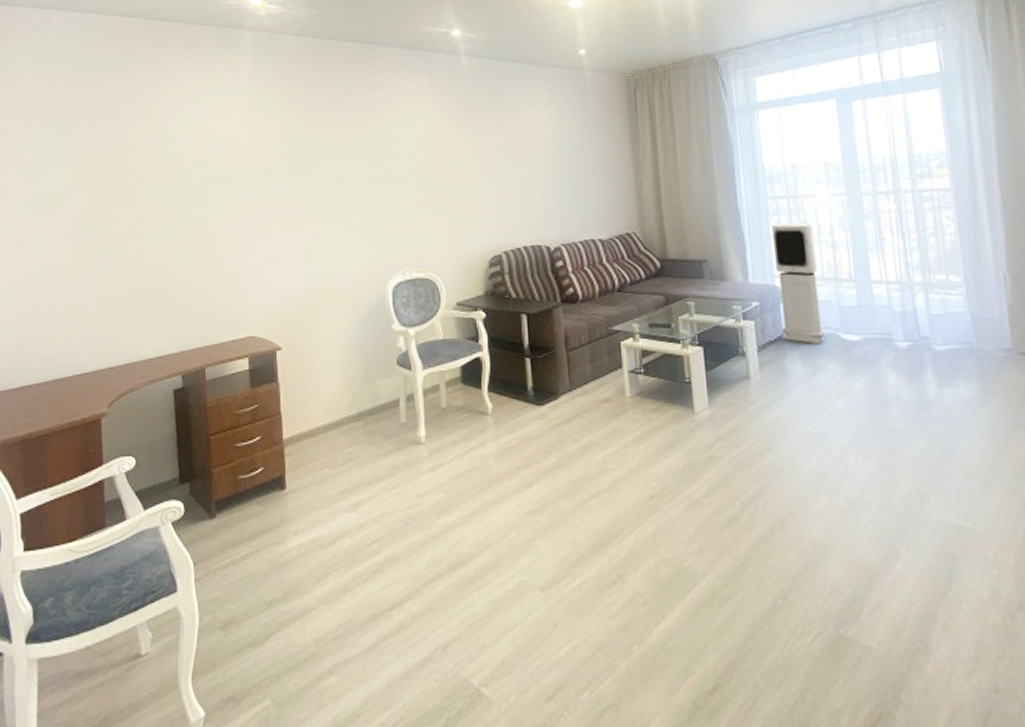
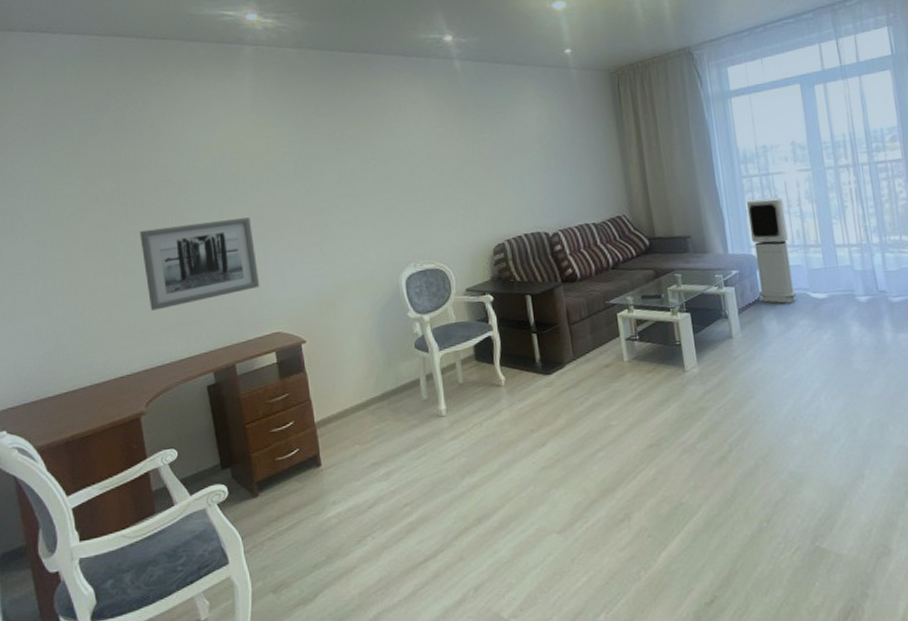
wall art: none [121,210,239,304] -> present [139,217,260,311]

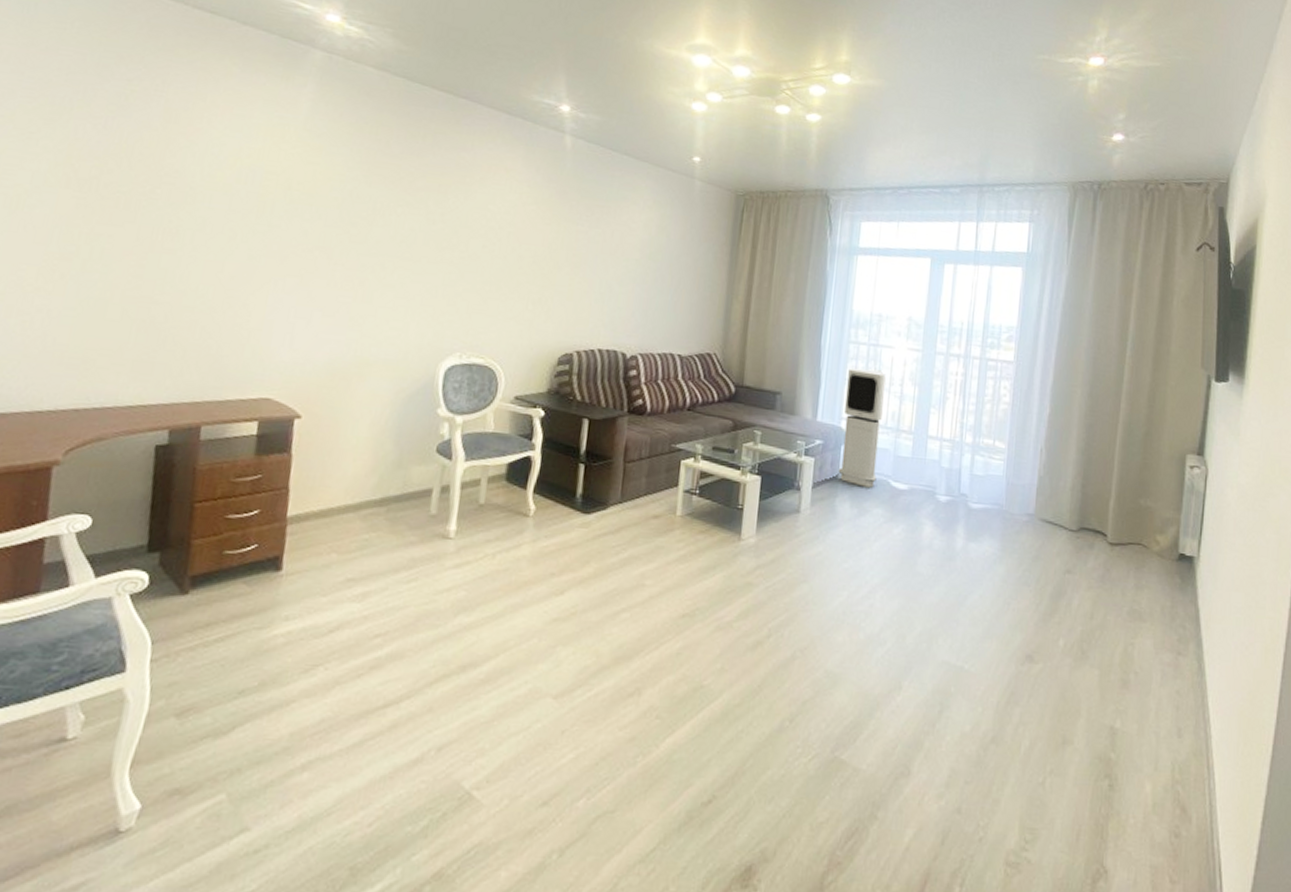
wall art: present [139,217,260,311] -> none [104,235,268,340]

